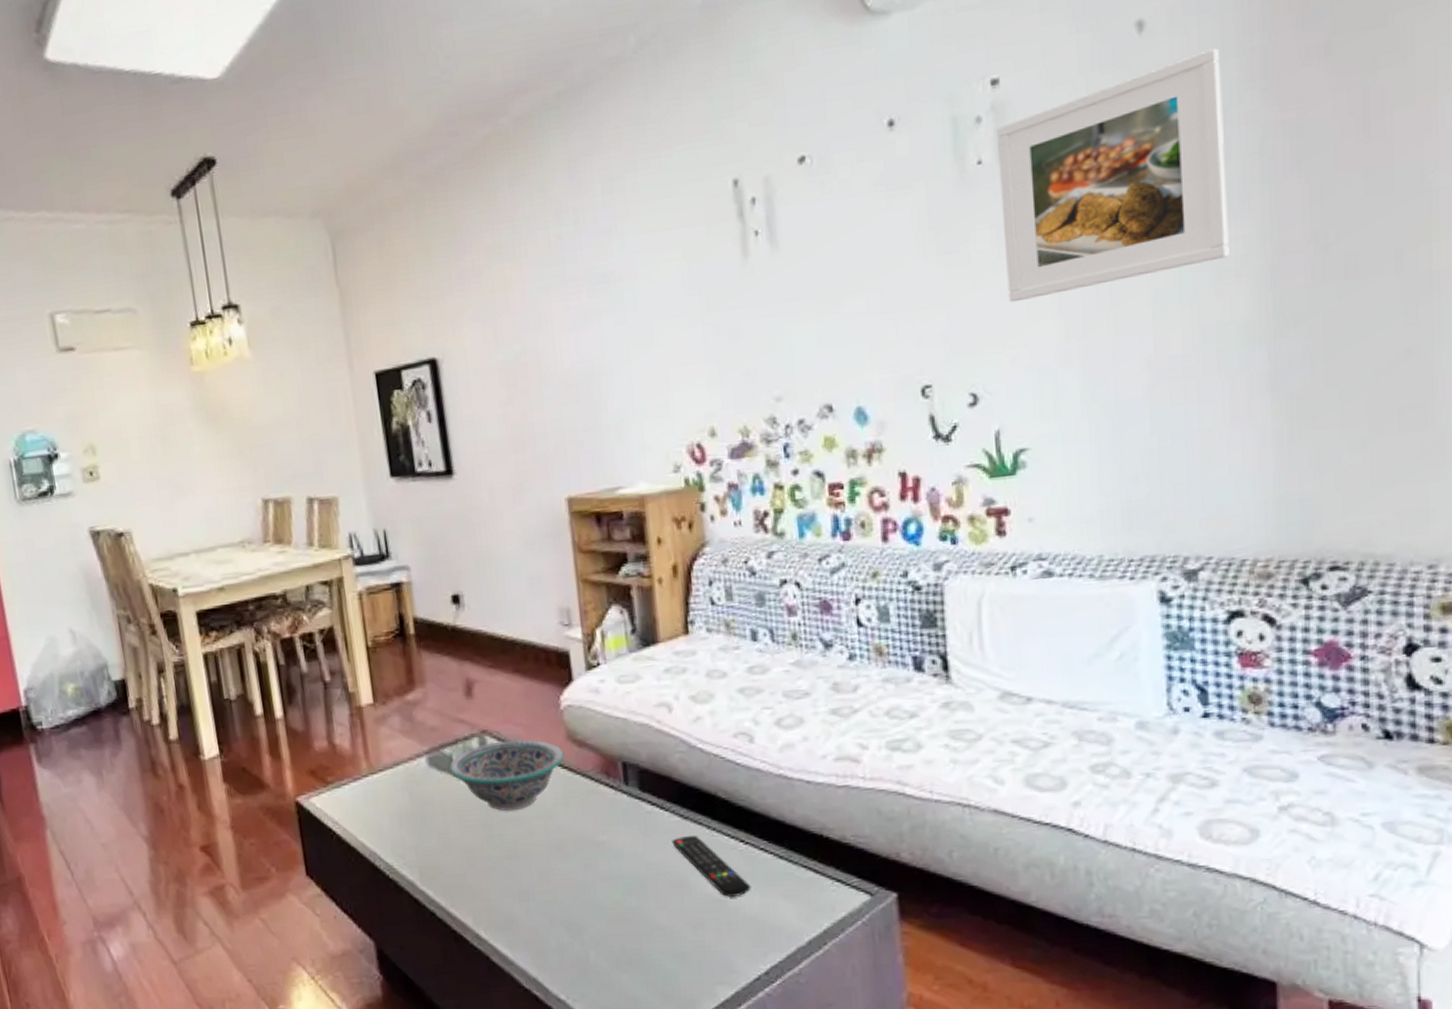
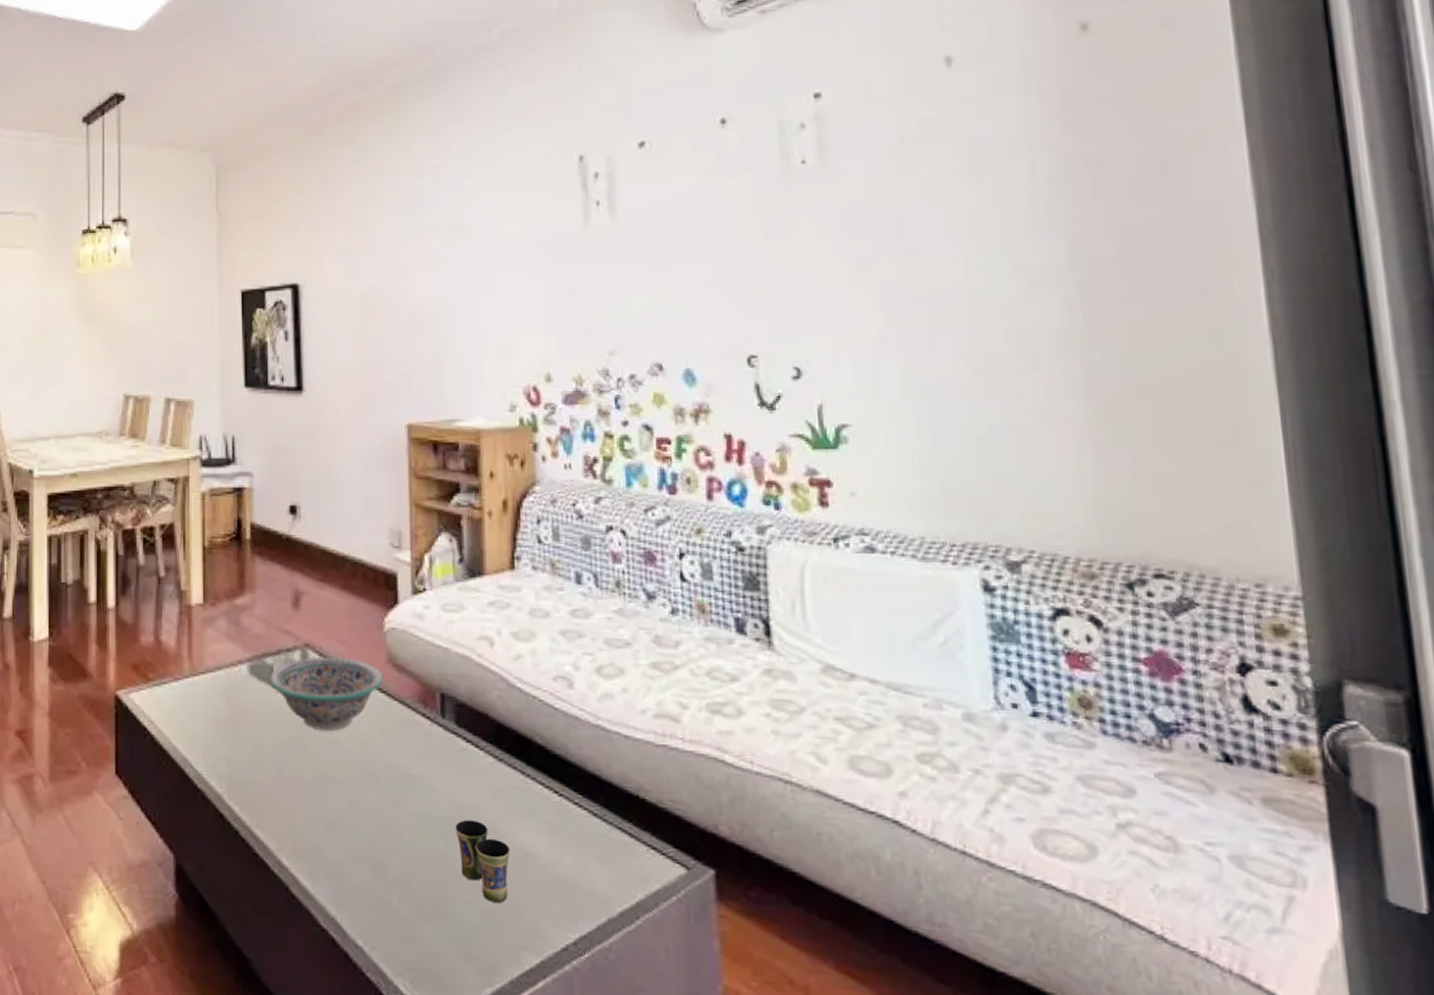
cup: none [645,876,701,947] -> present [455,820,511,903]
remote control: present [672,836,751,897] -> none [485,780,563,853]
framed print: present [997,48,1229,303] -> none [819,85,1039,288]

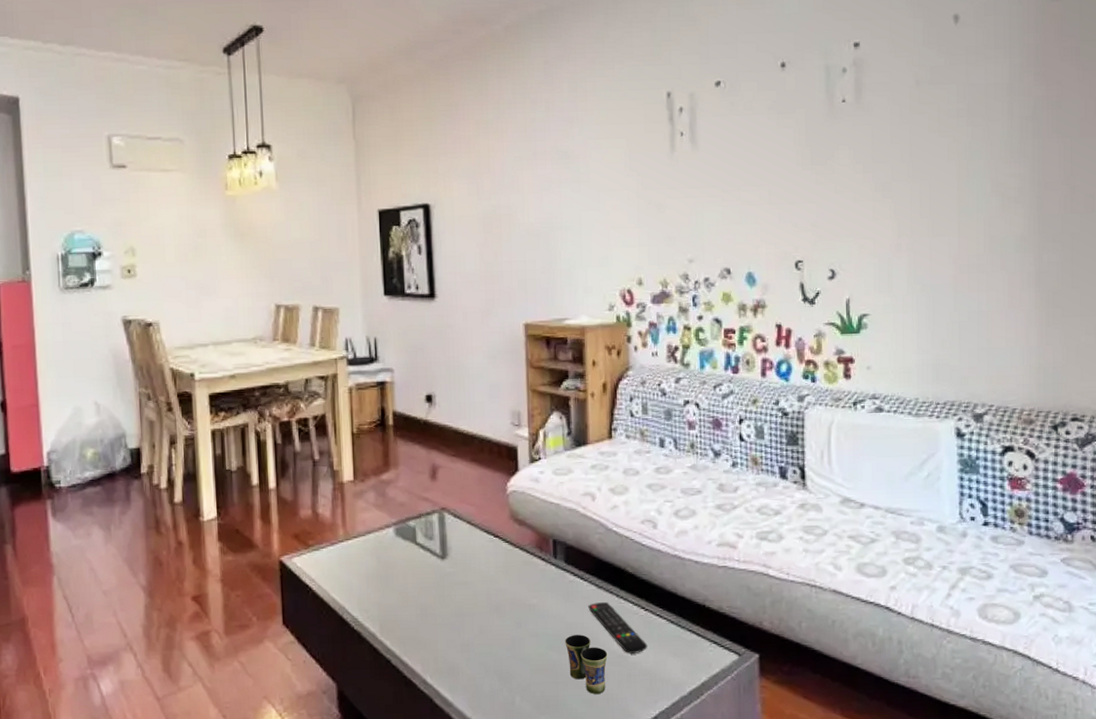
decorative bowl: present [270,656,384,730] -> none [413,517,507,575]
remote control: none [485,780,563,853] -> present [588,602,648,654]

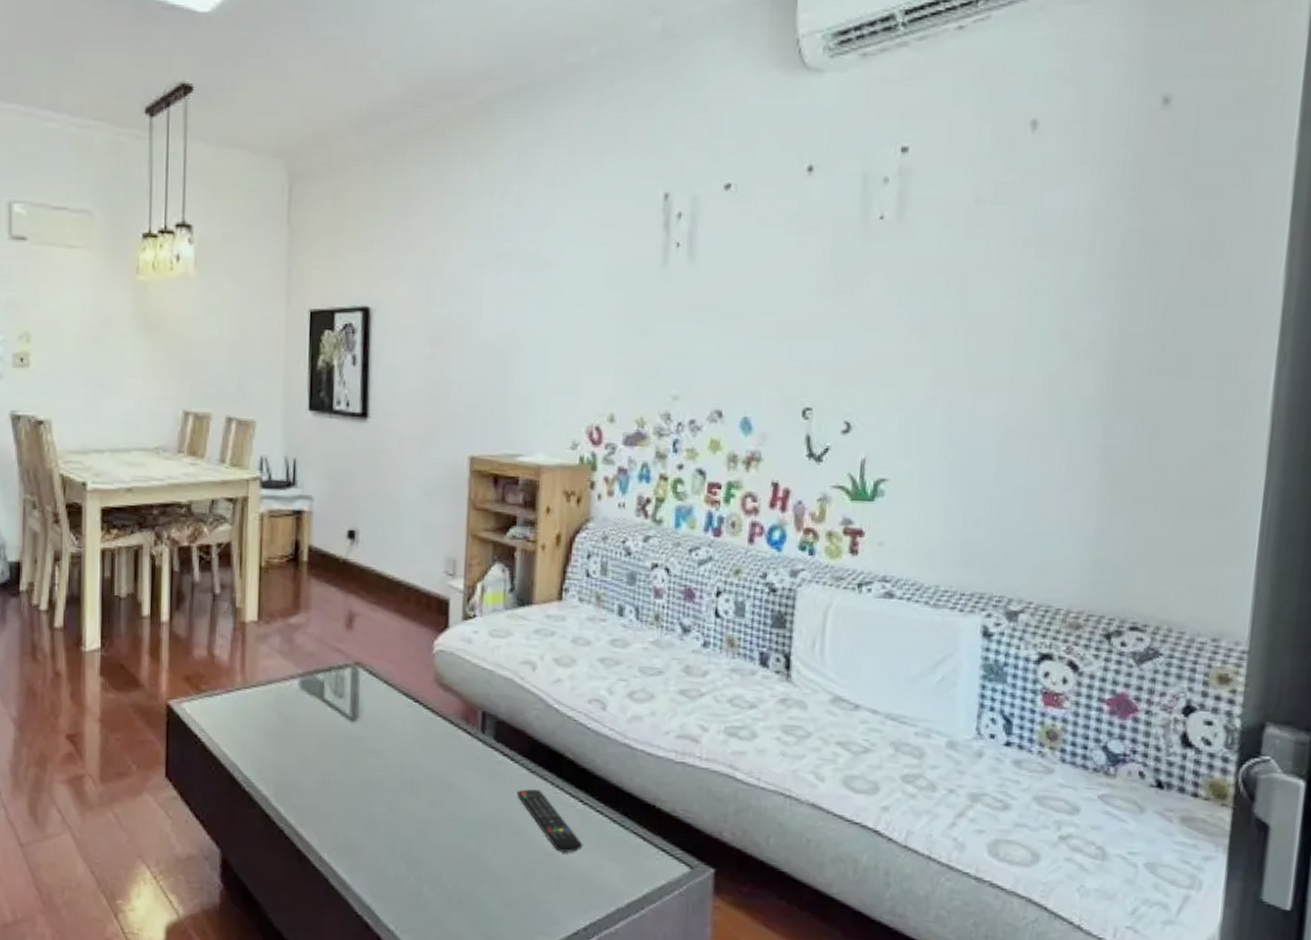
cup: present [565,635,608,694] -> none [486,823,535,894]

